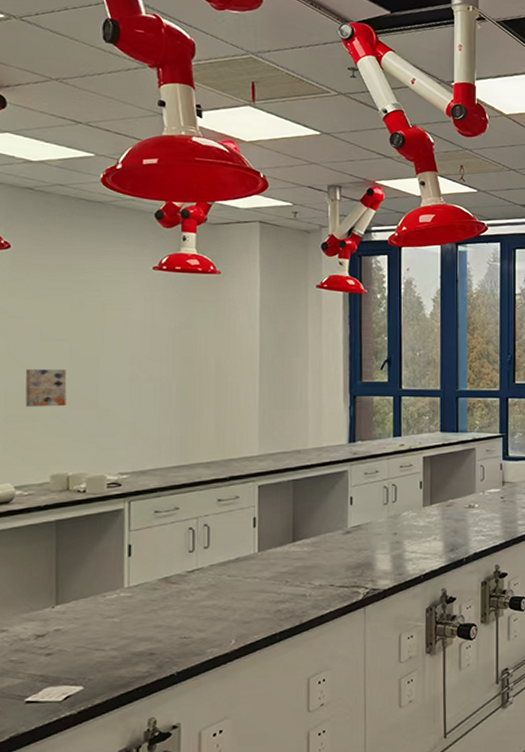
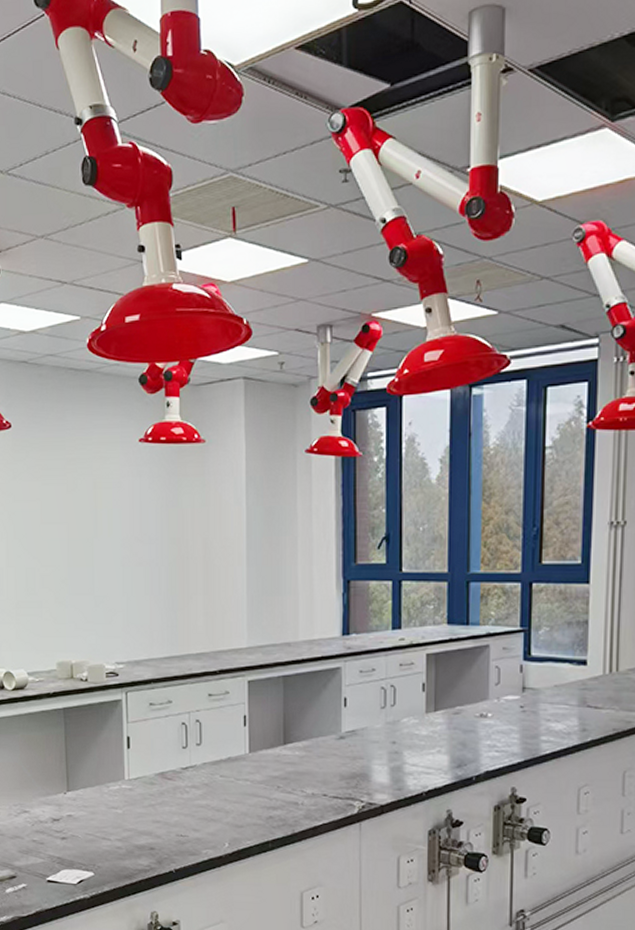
wall art: present [25,369,67,407] -> none [30,554,67,593]

